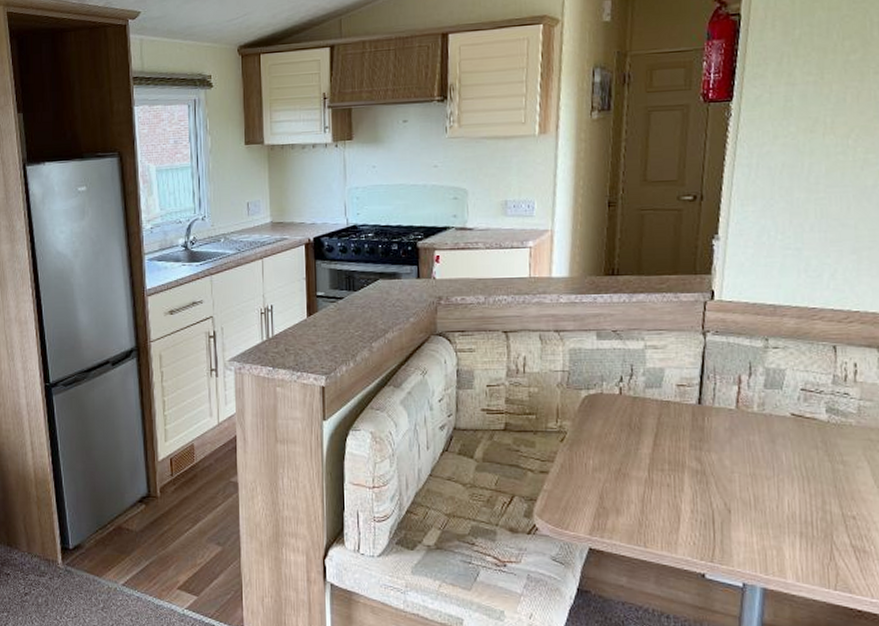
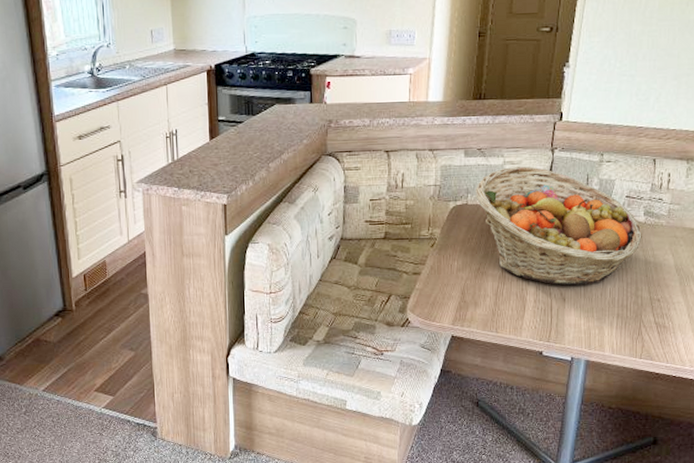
fruit basket: none [612,351,827,495] -> present [476,166,643,286]

